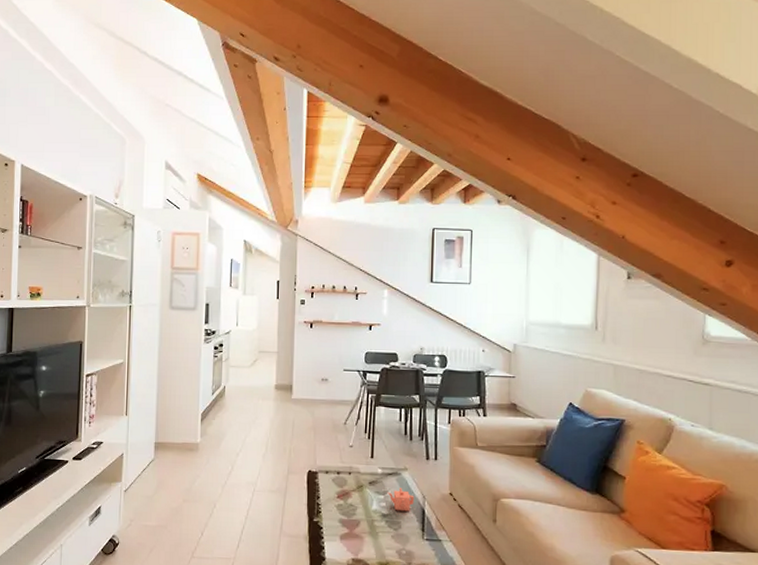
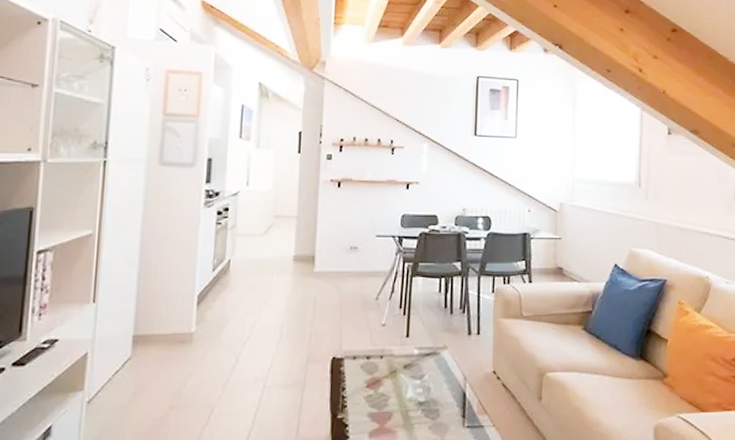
teapot: present [387,488,415,512] -> none [424,369,455,397]

